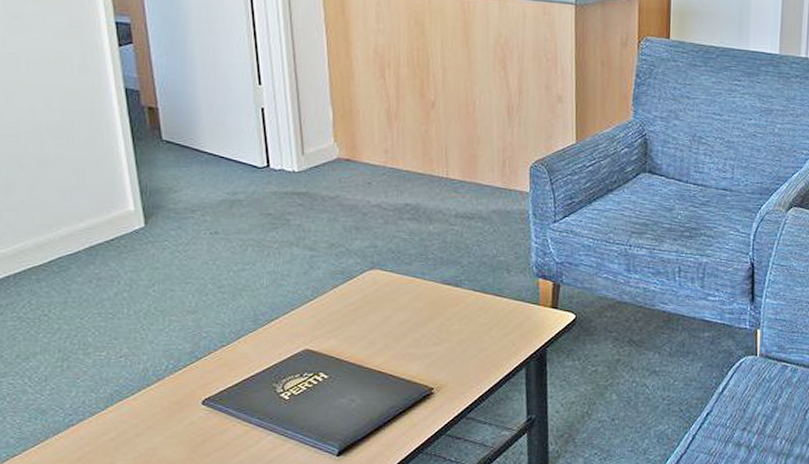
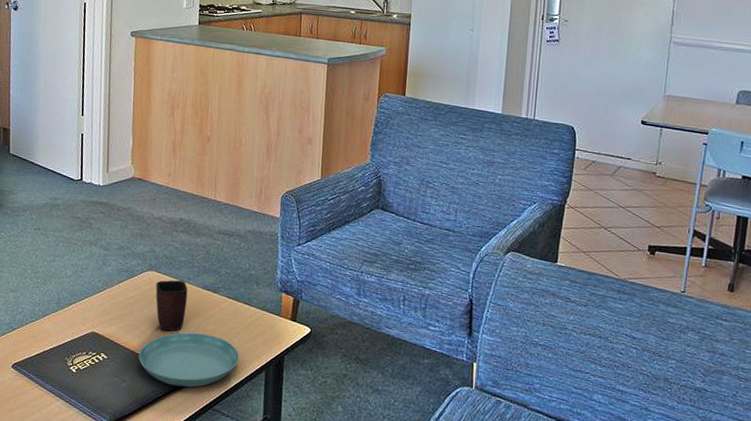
saucer: none [368,335,494,398] -> present [138,332,240,387]
mug: none [382,277,423,338] -> present [155,280,188,332]

